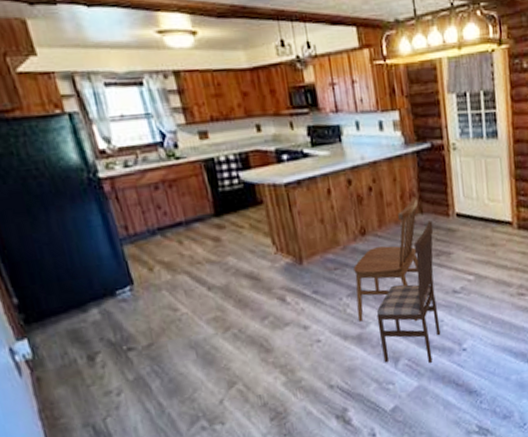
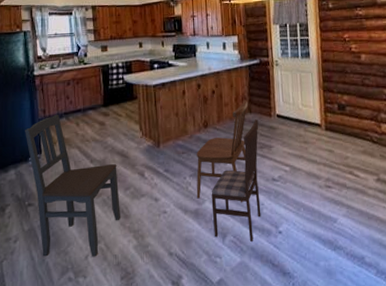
dining chair: none [101,230,260,408] -> present [25,114,120,257]

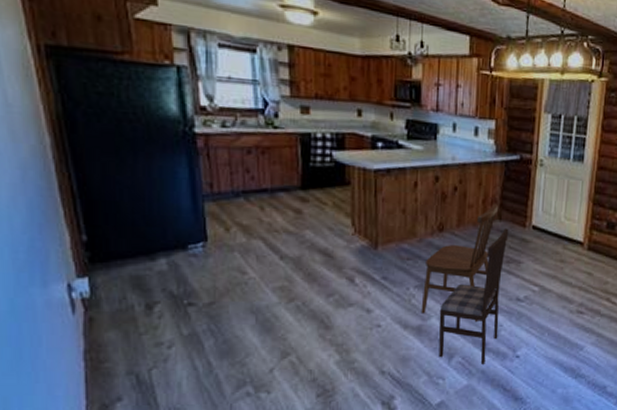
dining chair: present [25,114,120,257] -> none [181,191,320,371]

